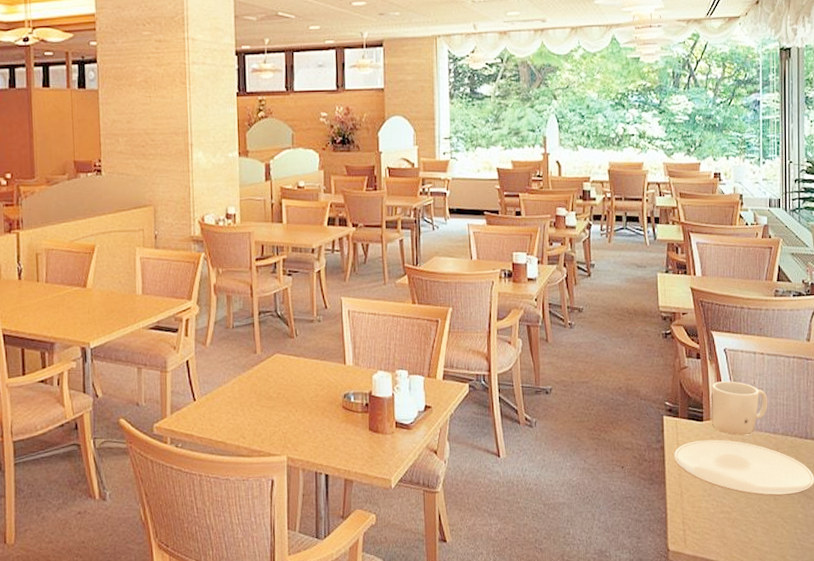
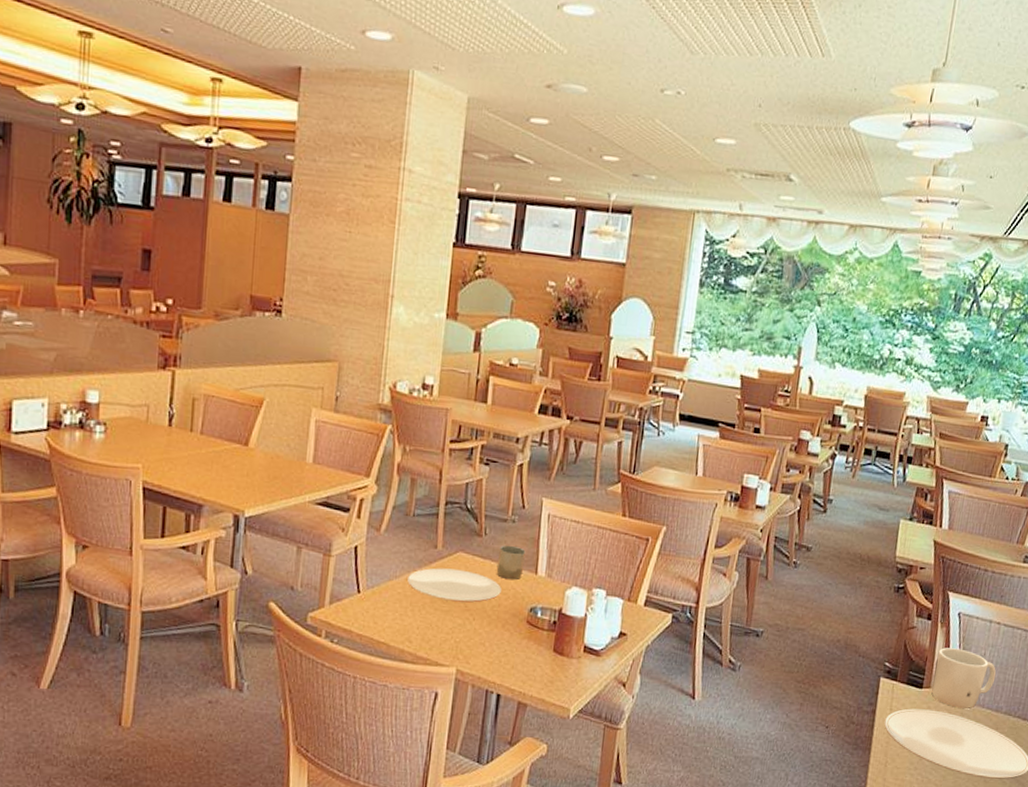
plate: none [235,369,317,398] -> present [407,568,502,603]
cup: none [309,342,334,373] -> present [496,545,526,581]

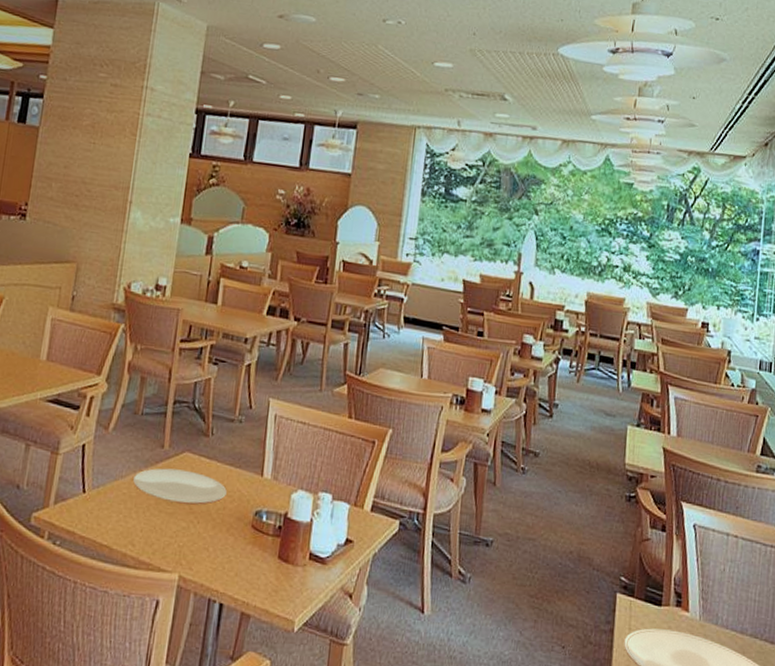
cup: present [496,545,526,581] -> none [222,446,252,483]
mug: present [931,647,997,709] -> none [670,562,738,630]

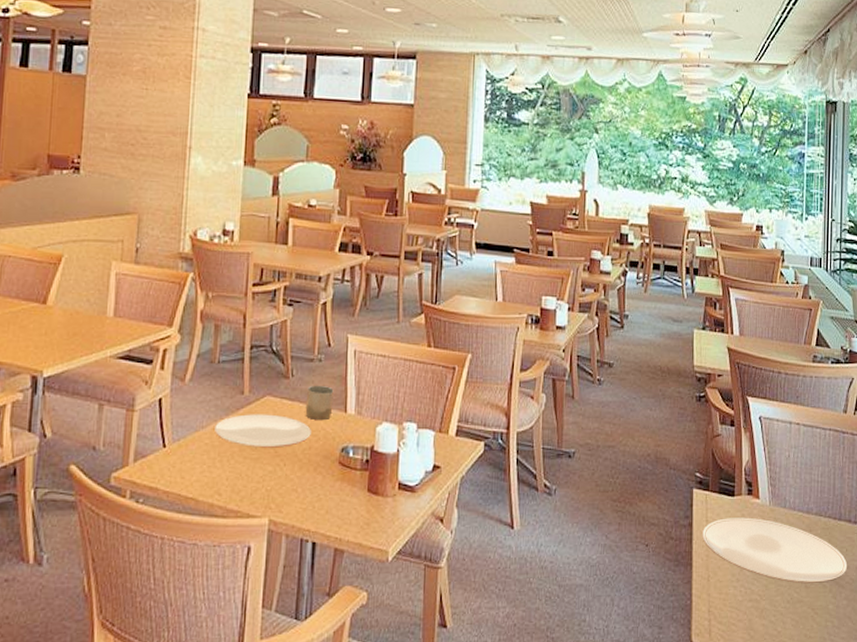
cup: none [222,446,252,483] -> present [305,385,334,421]

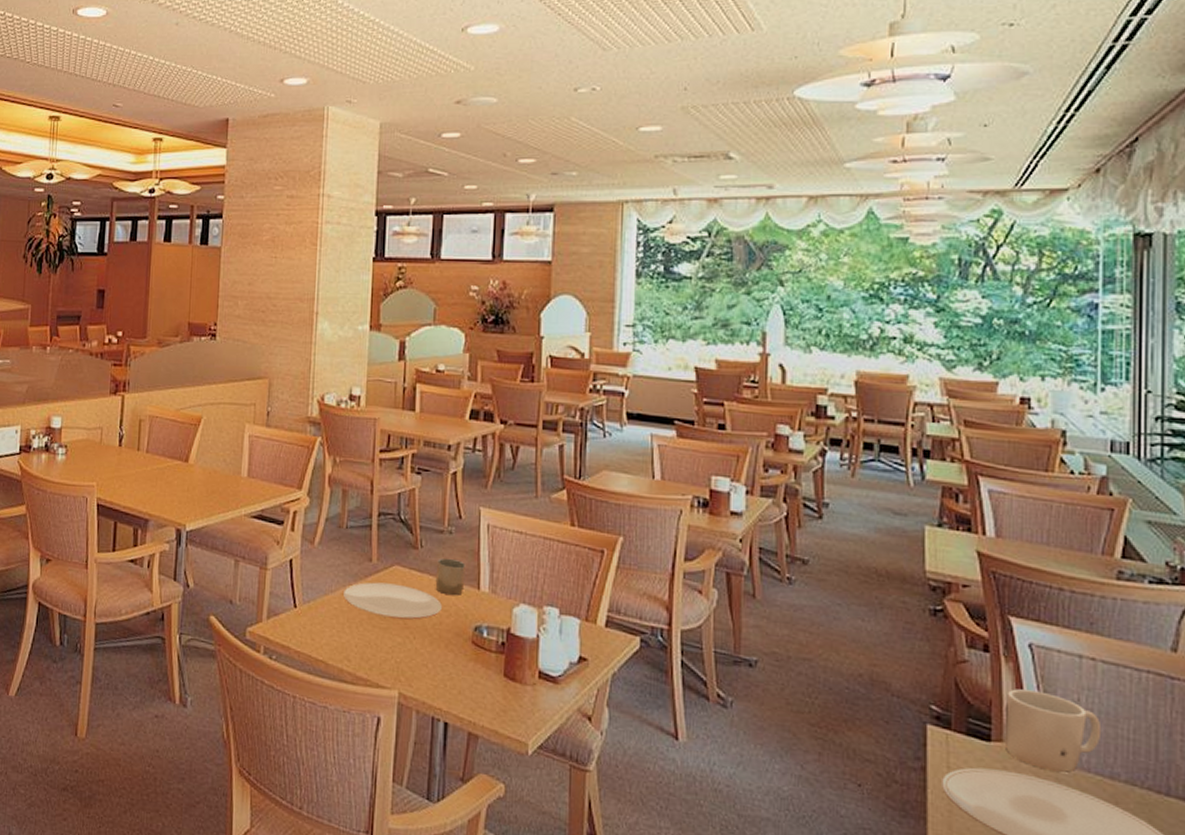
mug: none [743,453,803,513] -> present [1004,689,1102,773]

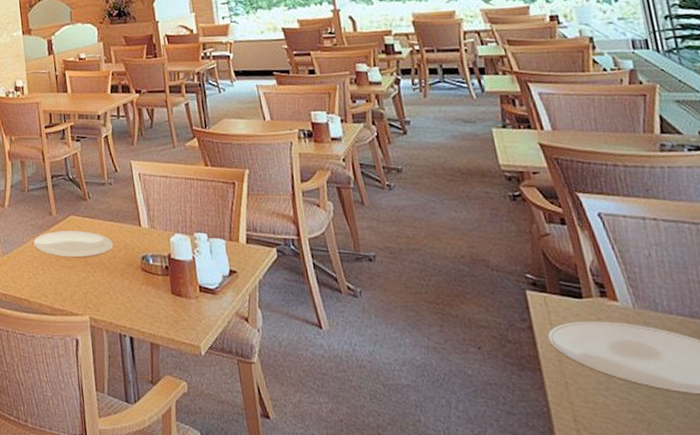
cup: present [435,558,466,596] -> none [103,204,129,234]
mug: present [1004,689,1102,773] -> none [587,251,676,317]

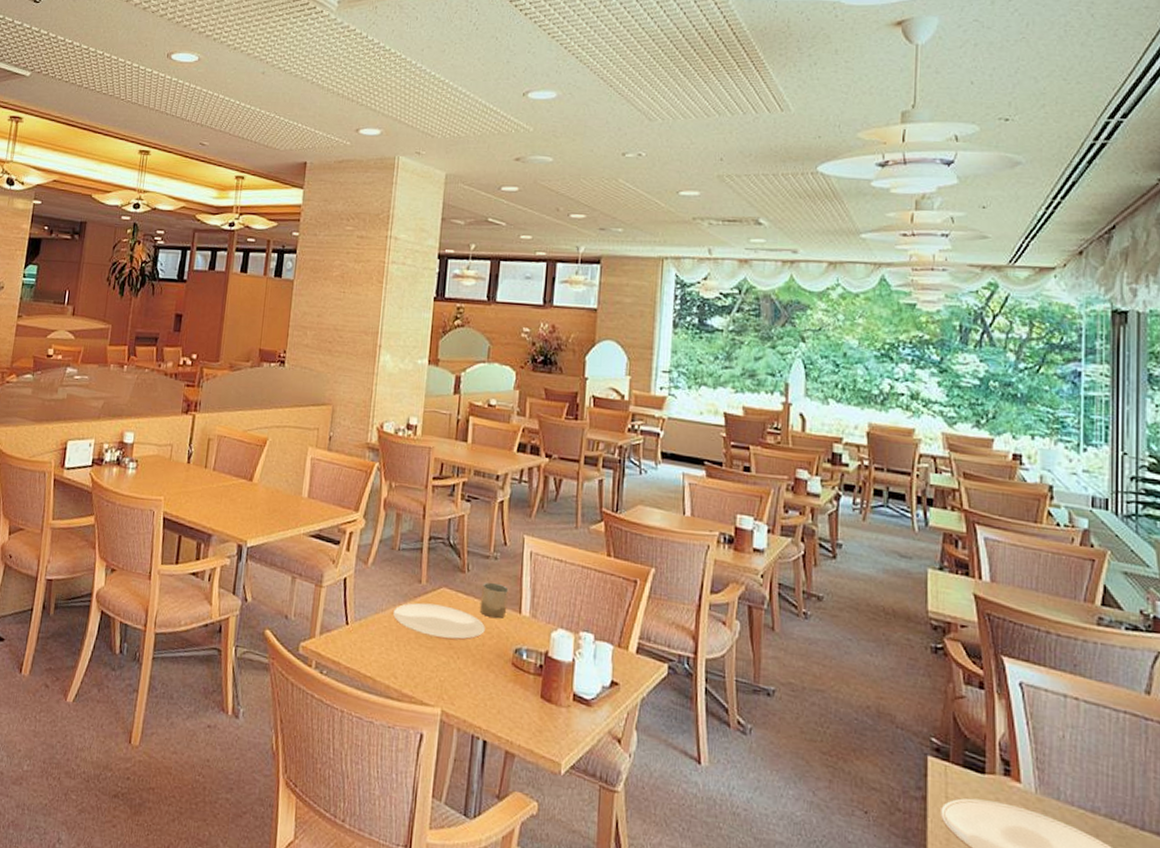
cup: none [103,204,129,234] -> present [479,582,509,619]

